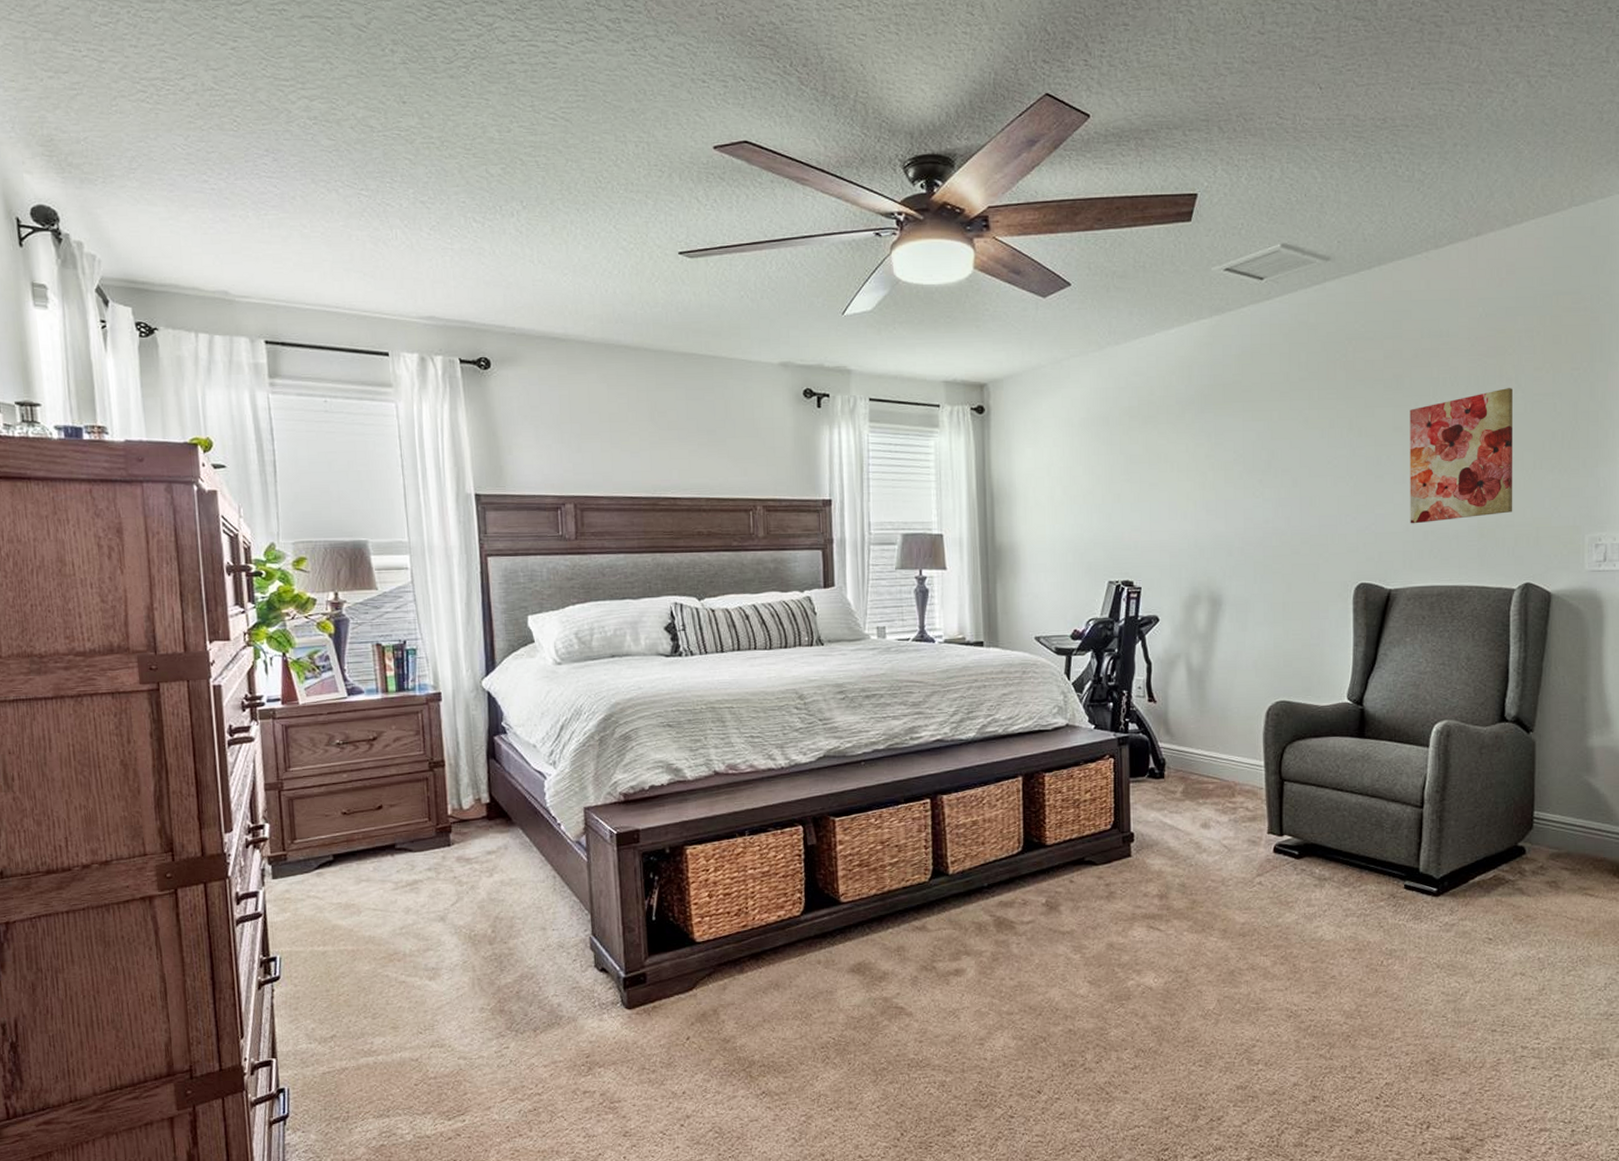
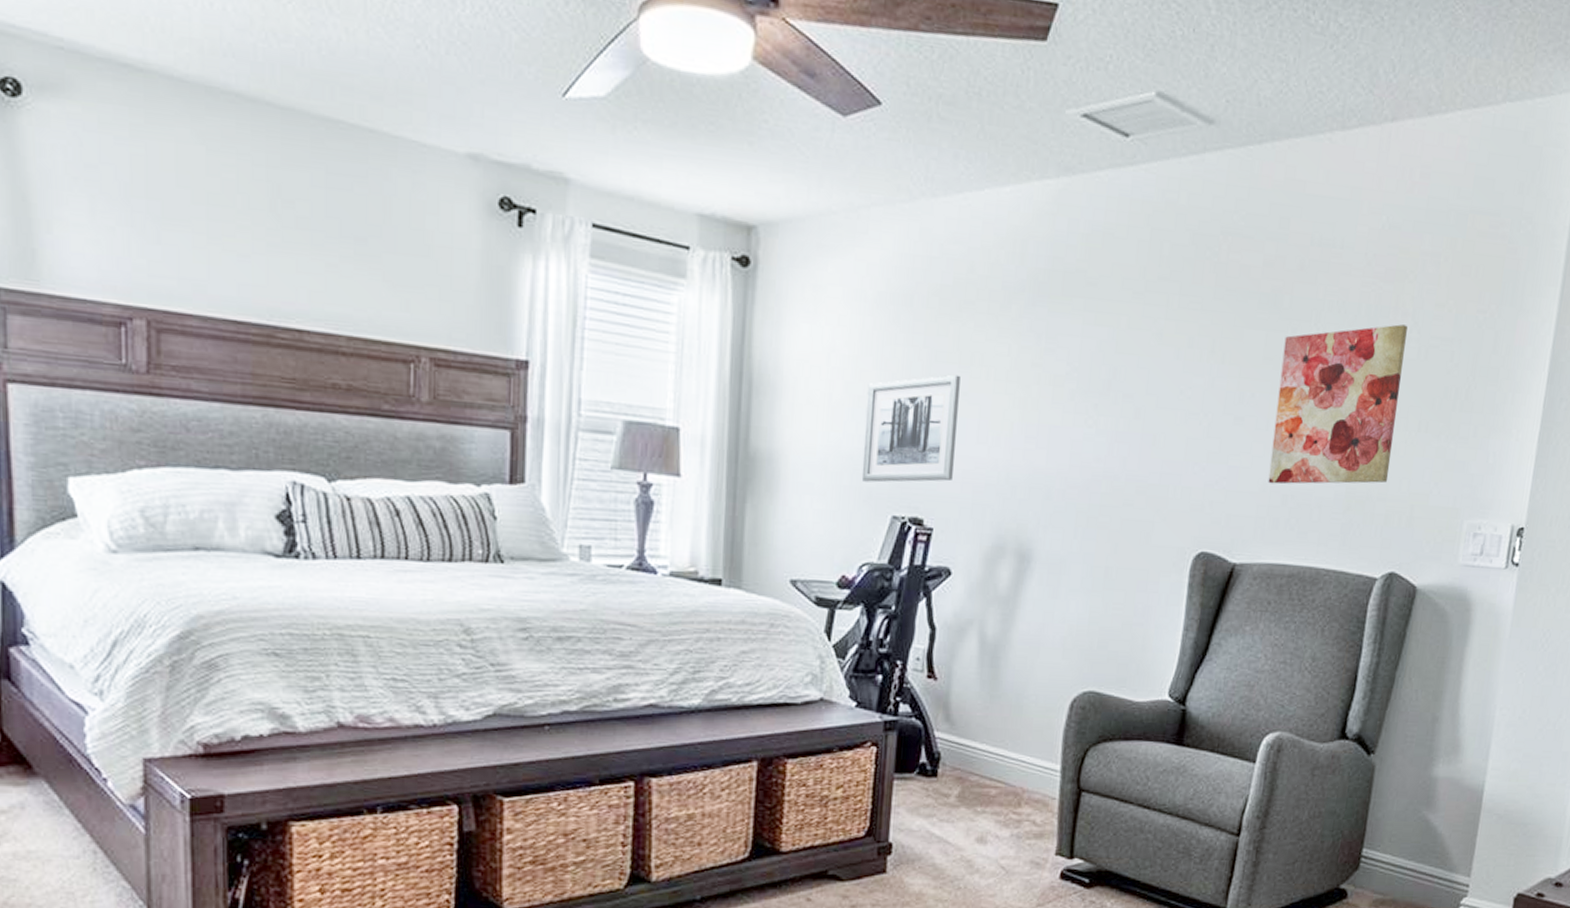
wall art: none [1080,471,1153,558] -> present [861,374,961,483]

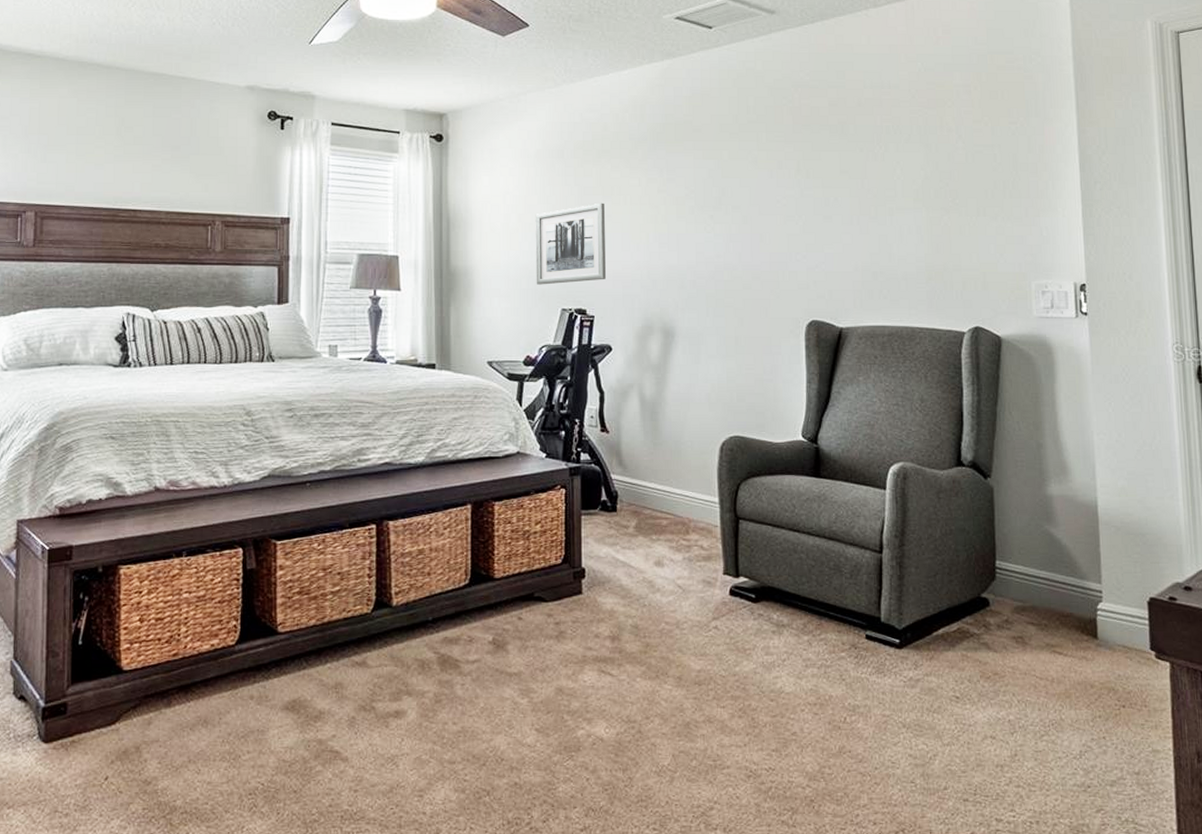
wall art: present [1268,324,1408,485] -> none [855,138,960,264]

